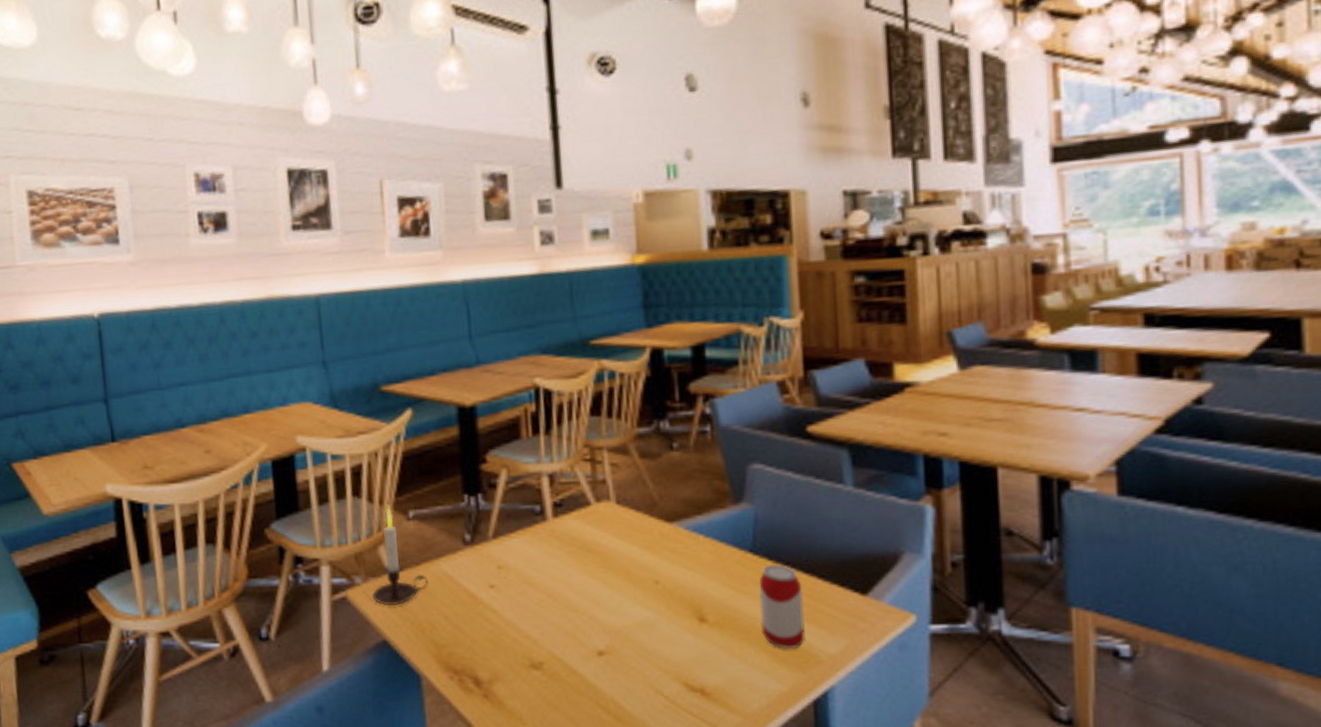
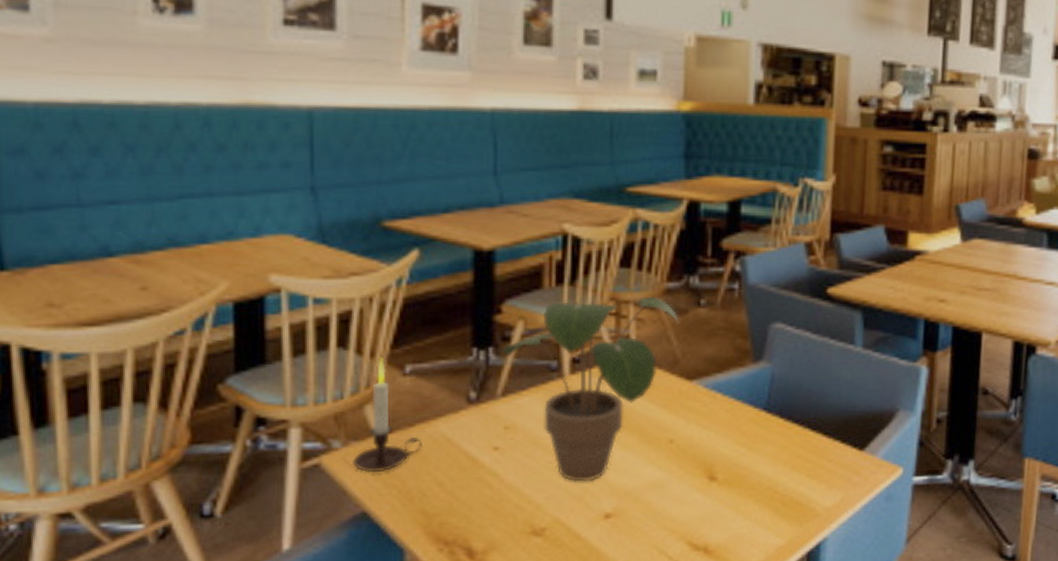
potted plant: none [489,441,654,620] -> present [502,296,680,482]
beverage can: present [759,565,805,650] -> none [767,422,808,505]

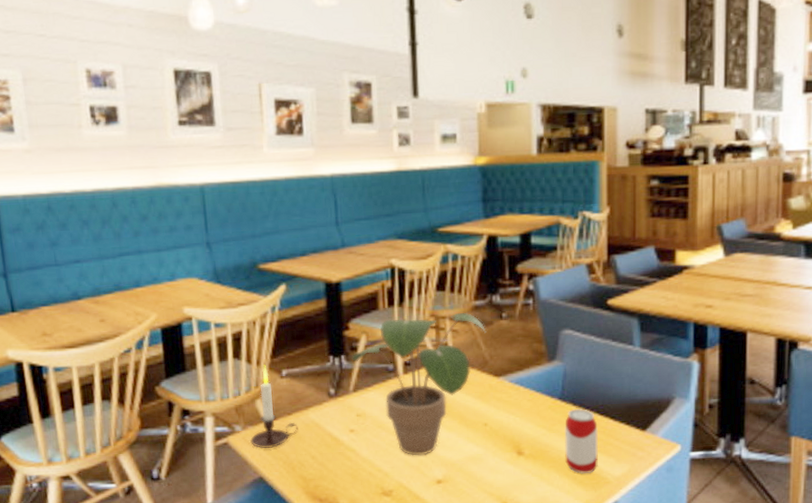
beverage can: none [767,422,808,505] -> present [565,409,598,475]

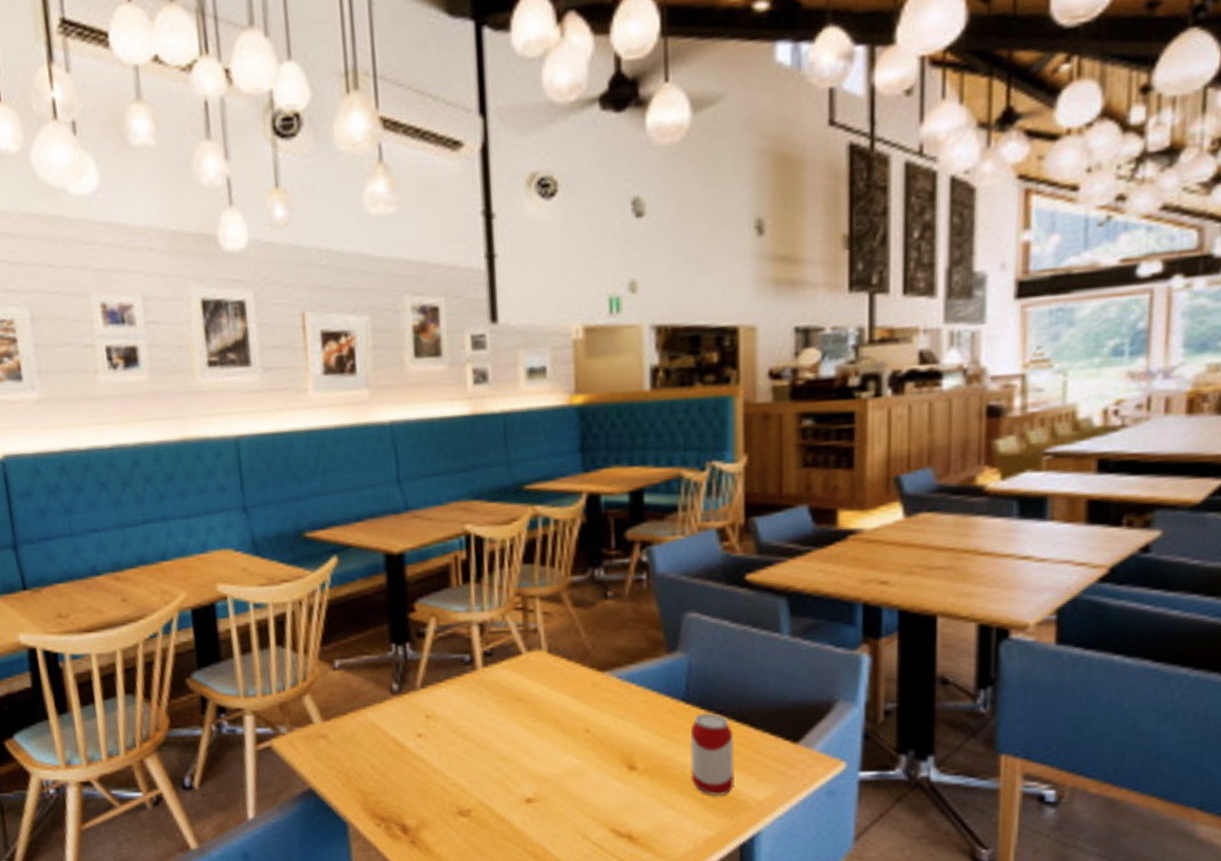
candle: present [250,365,298,448] -> none [297,654,355,754]
potted plant: present [351,312,487,456] -> none [417,590,587,768]

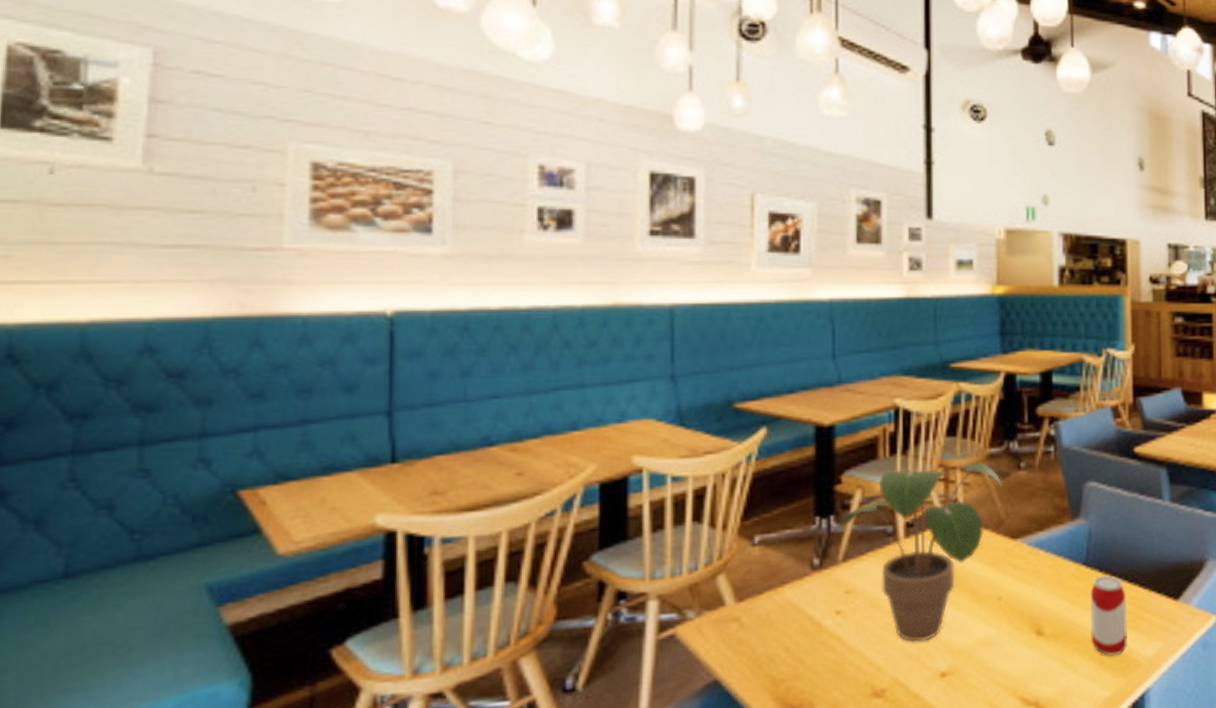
potted plant: none [417,590,587,768] -> present [842,461,1003,642]

